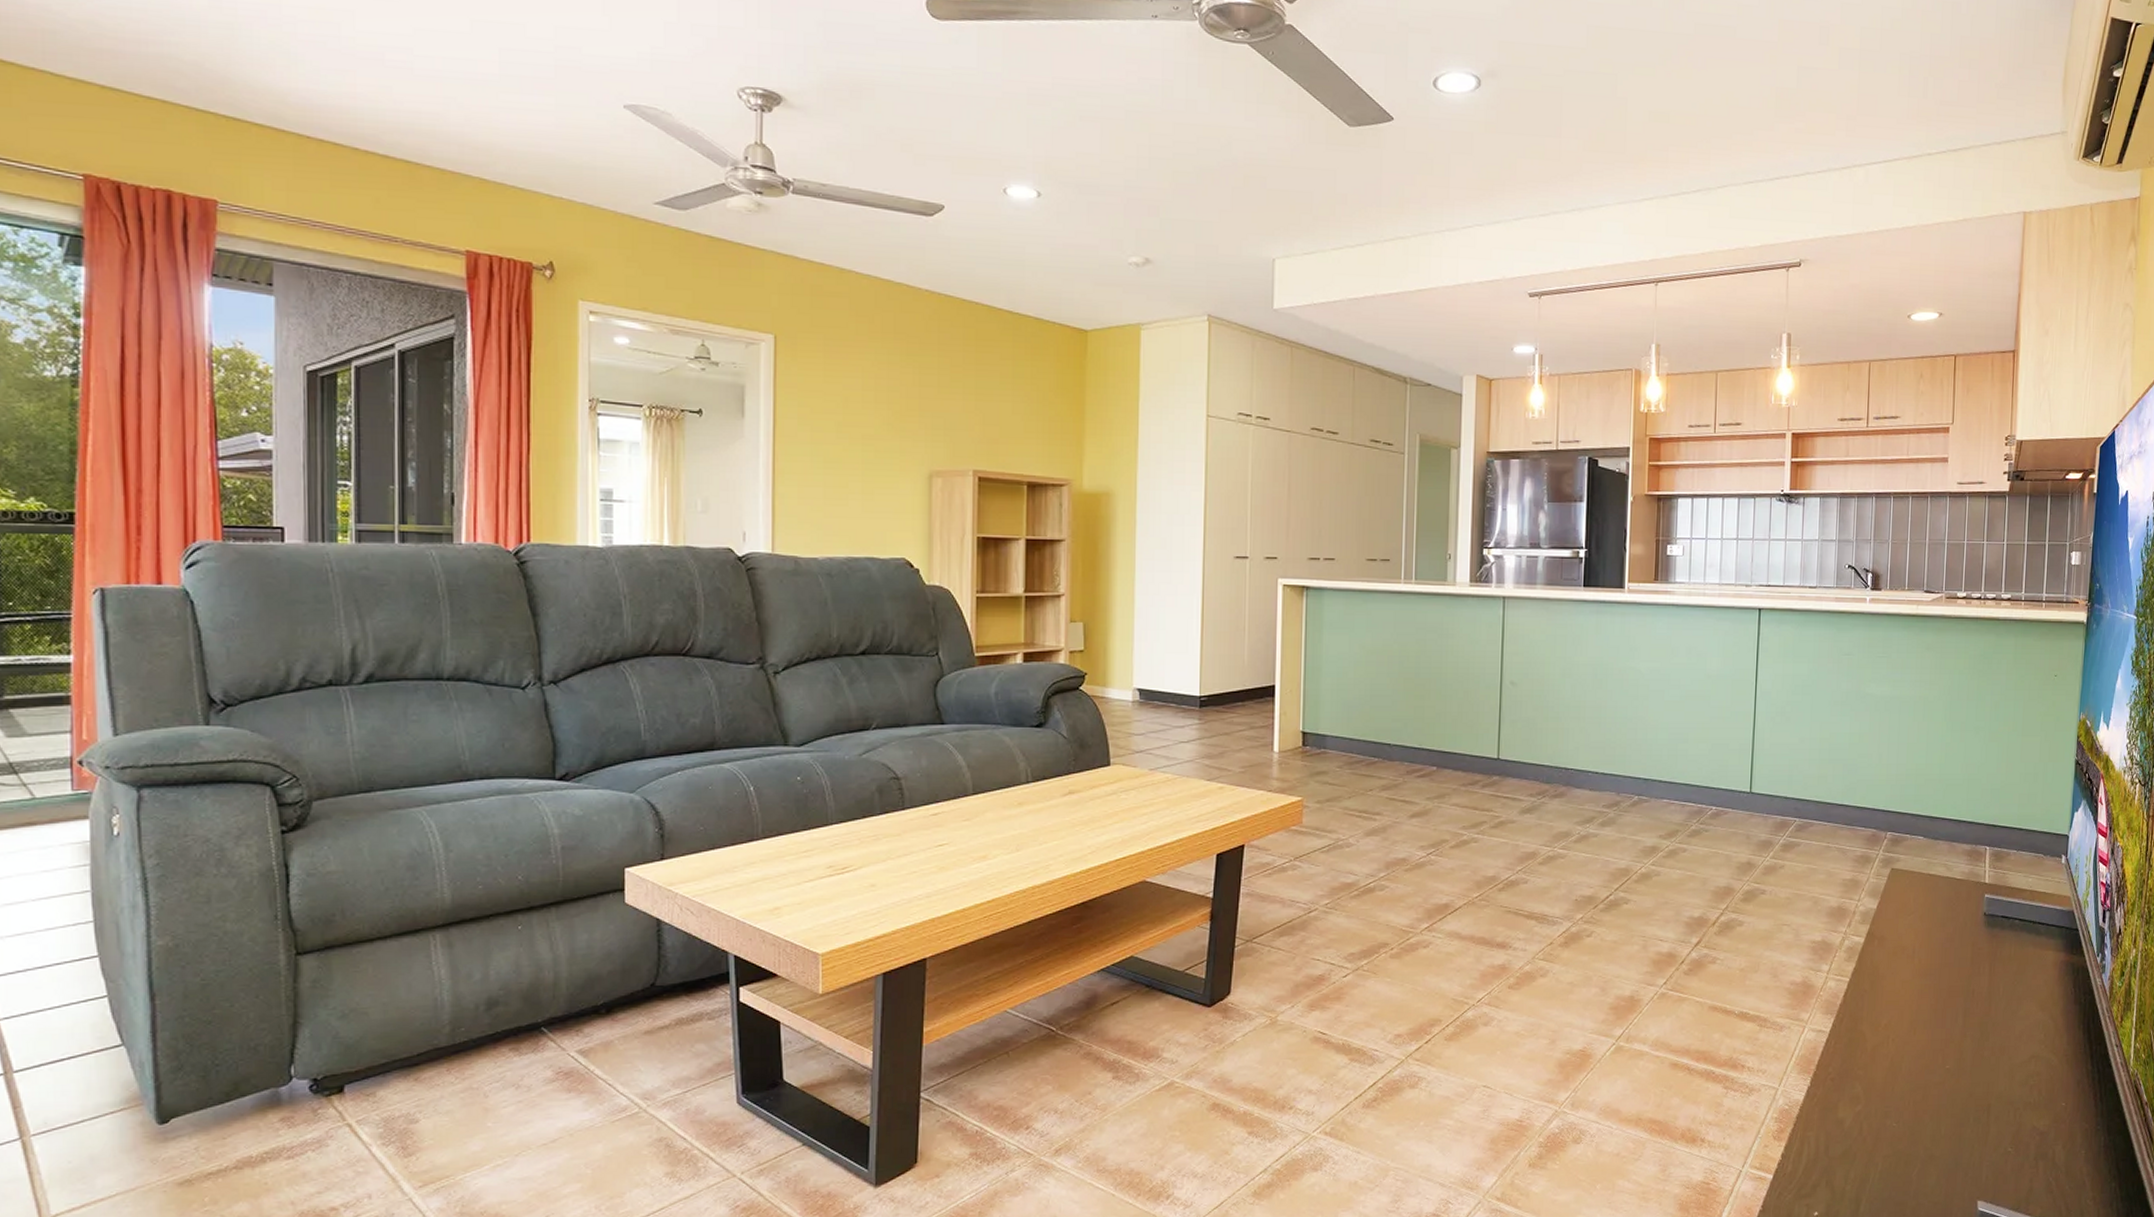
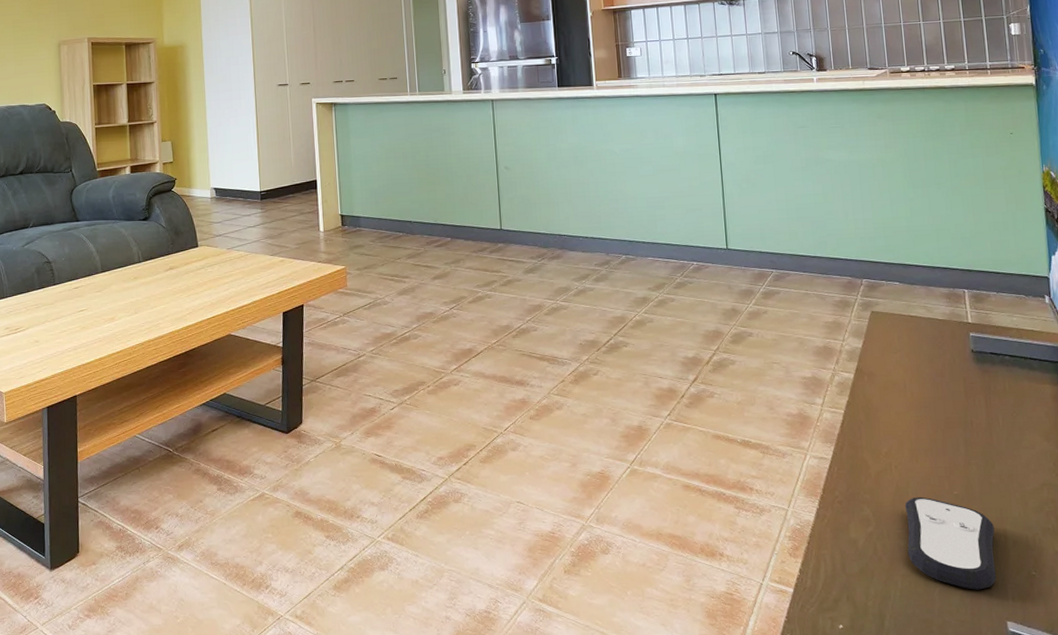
remote control: none [1892,1071,1979,1169] -> present [904,496,997,590]

